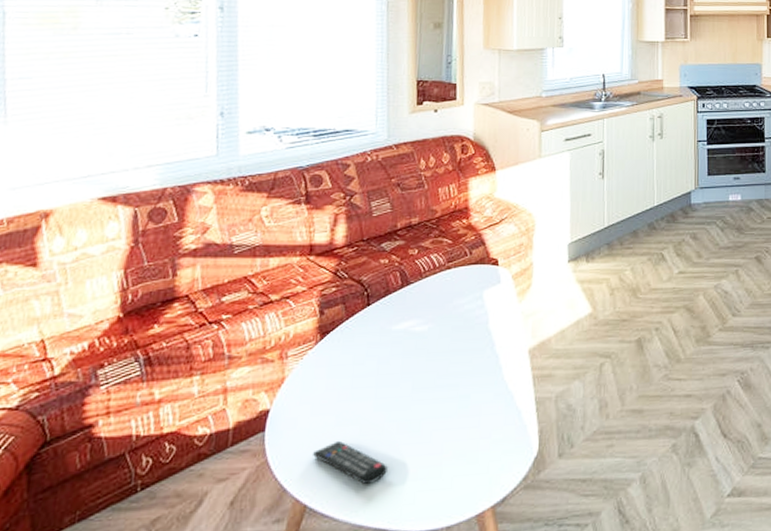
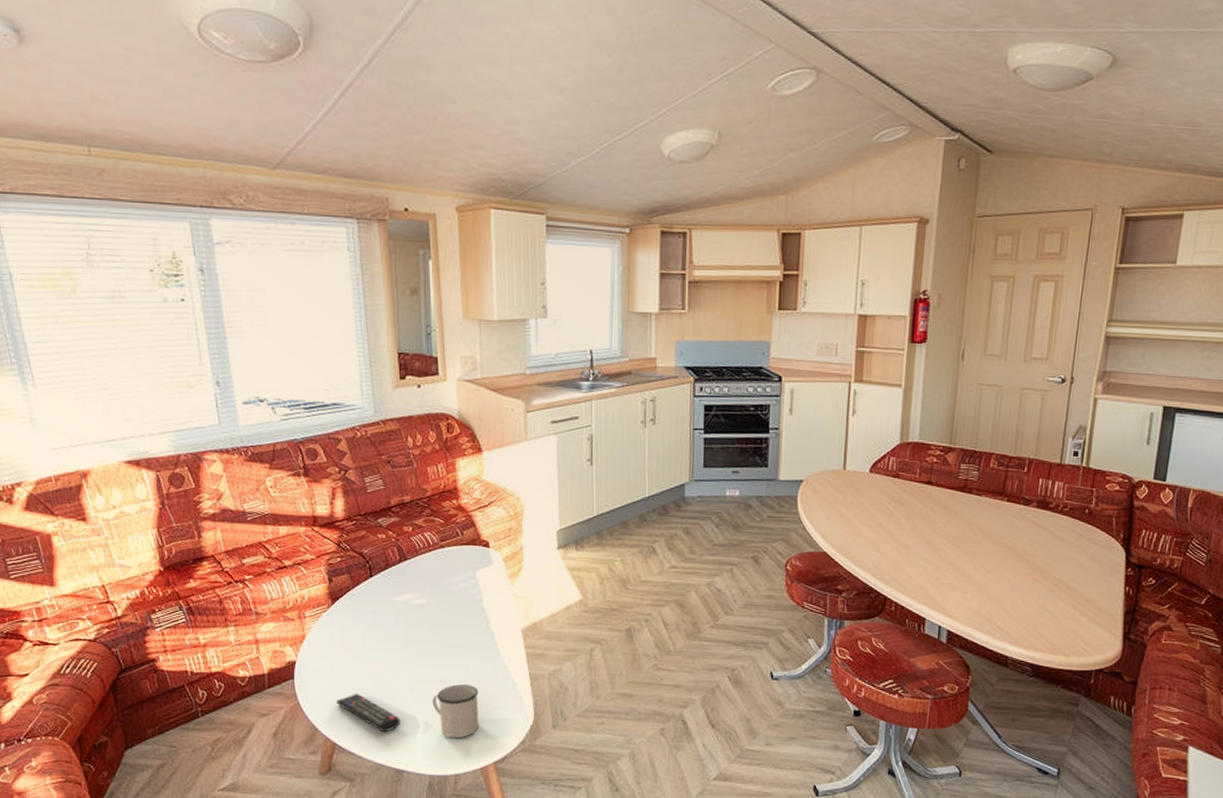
mug: none [426,417,479,483] -> present [432,684,479,739]

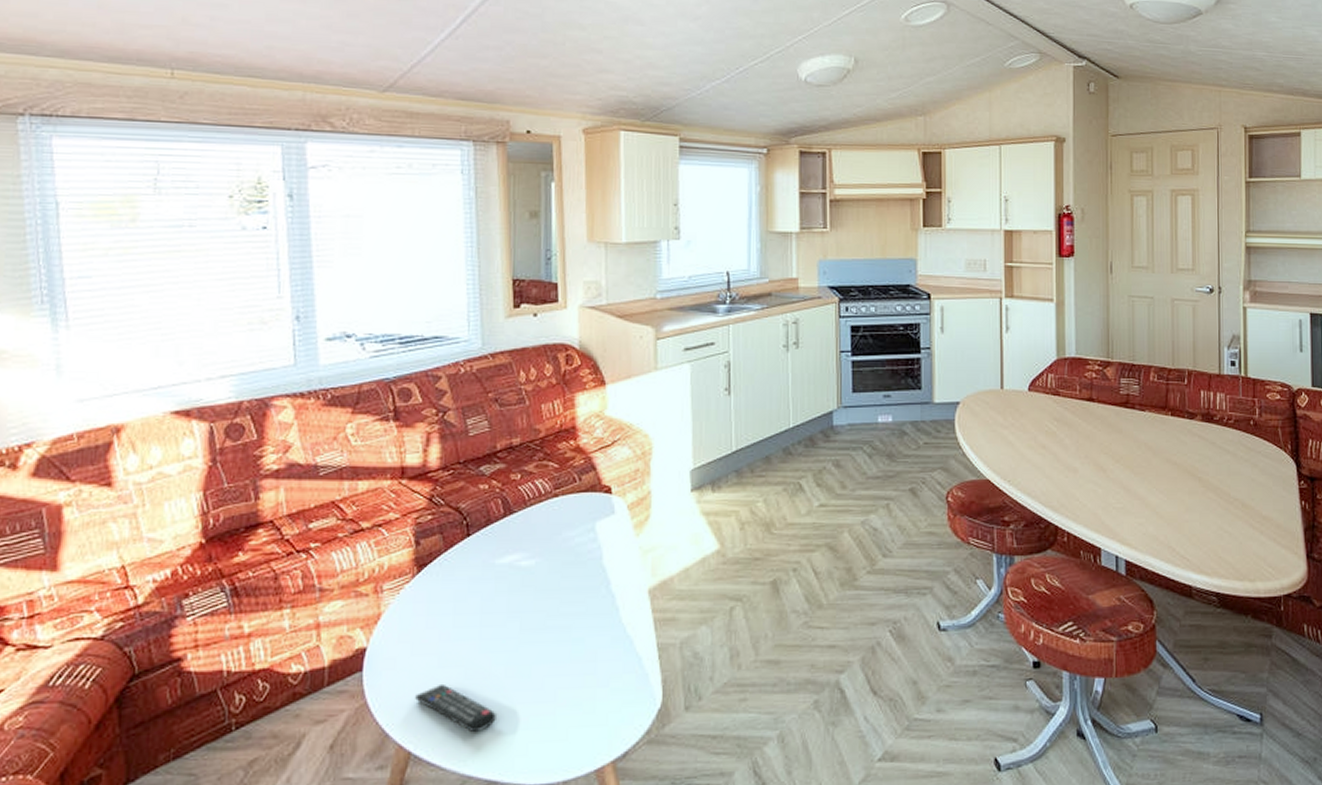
mug: present [432,684,479,739] -> none [537,663,595,734]

